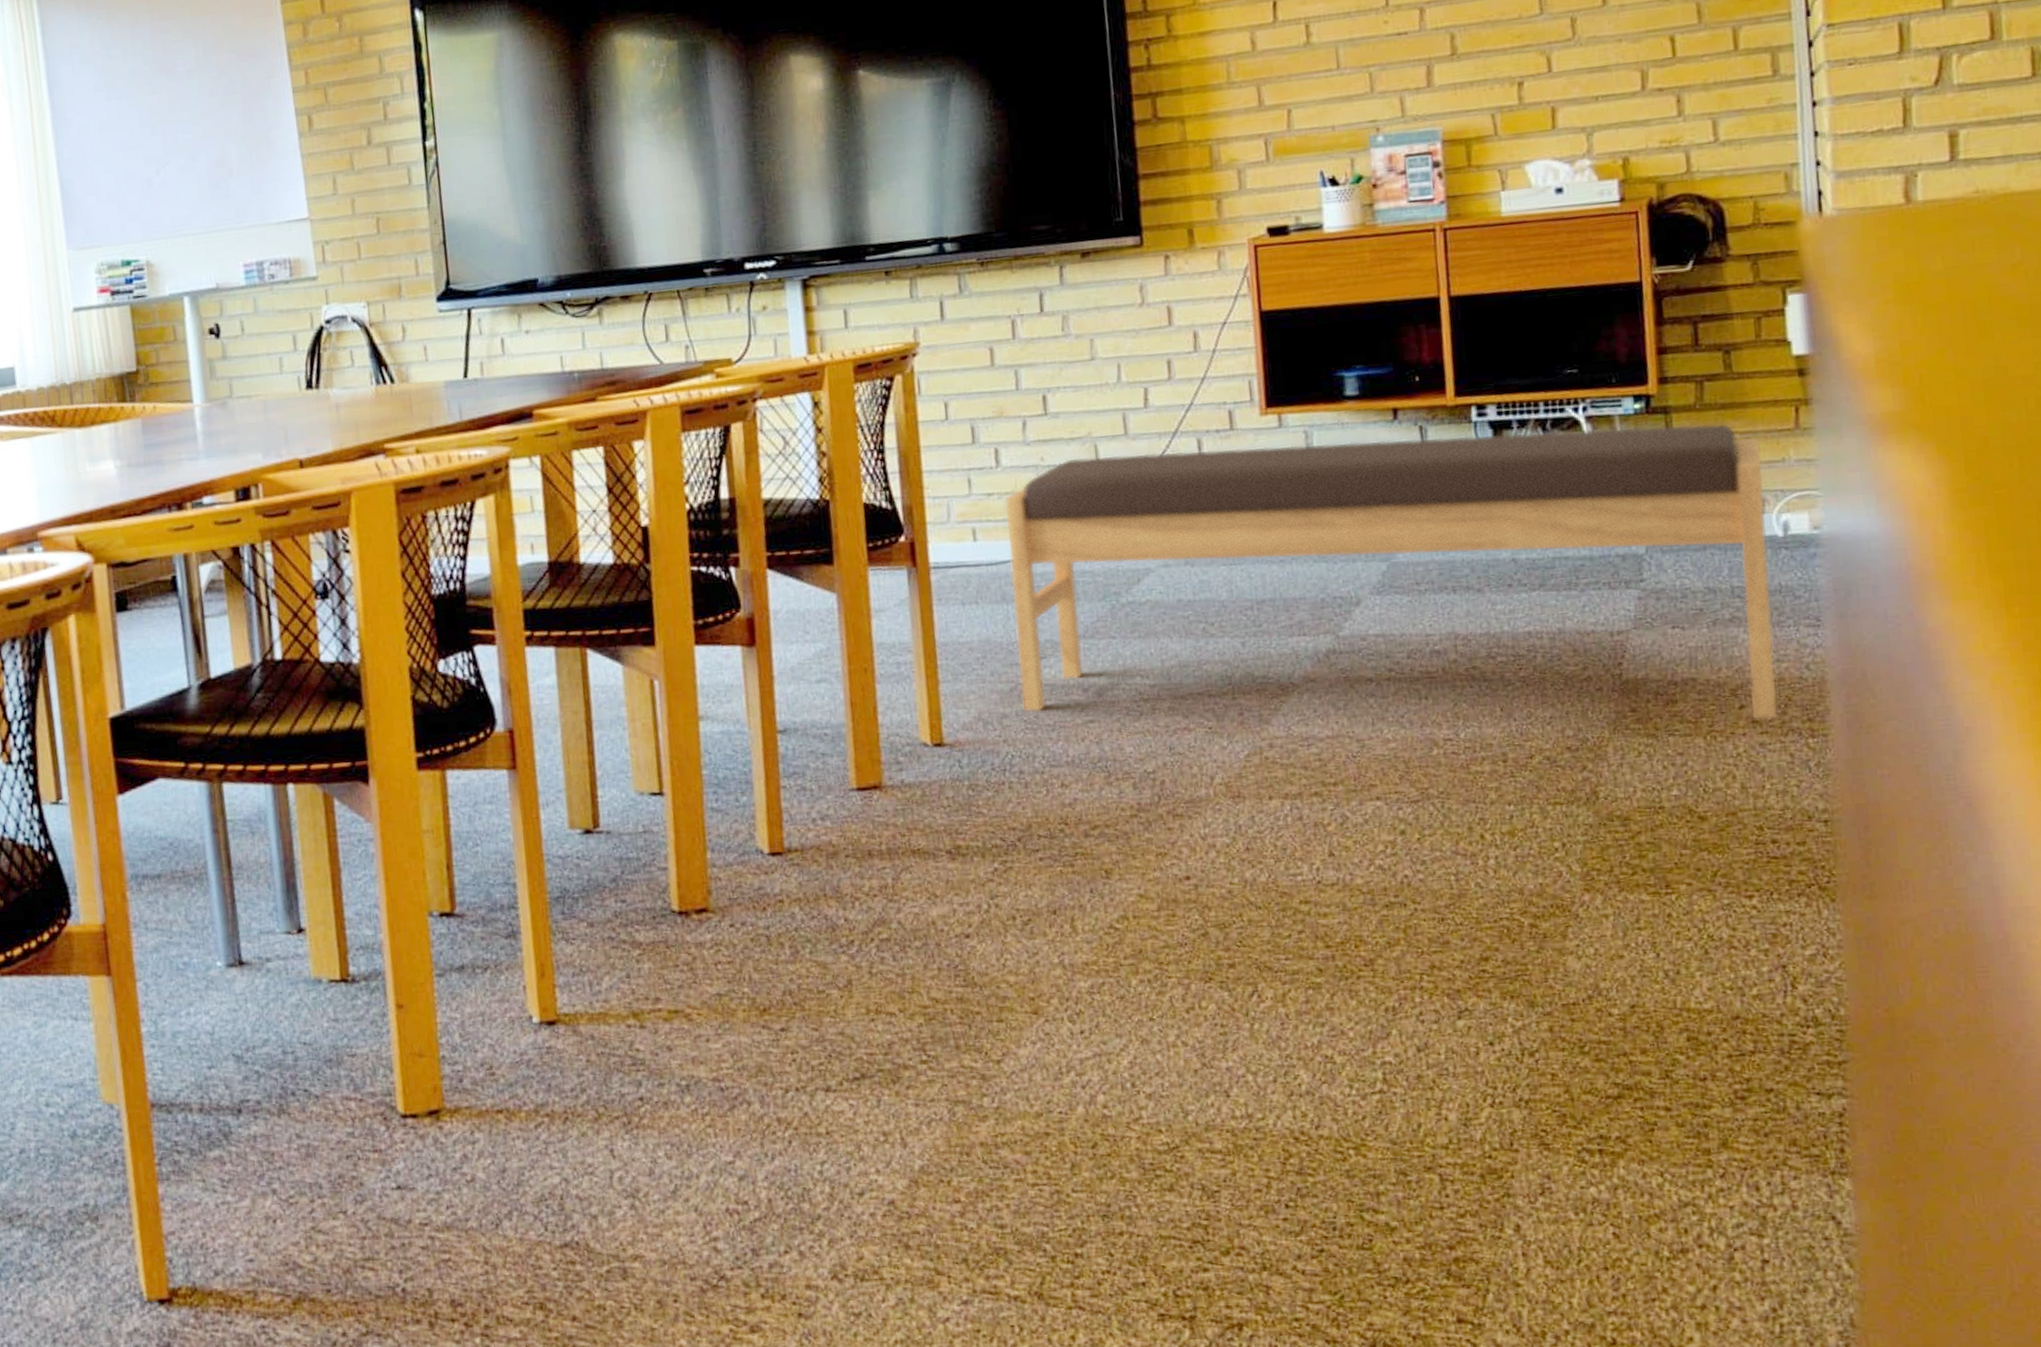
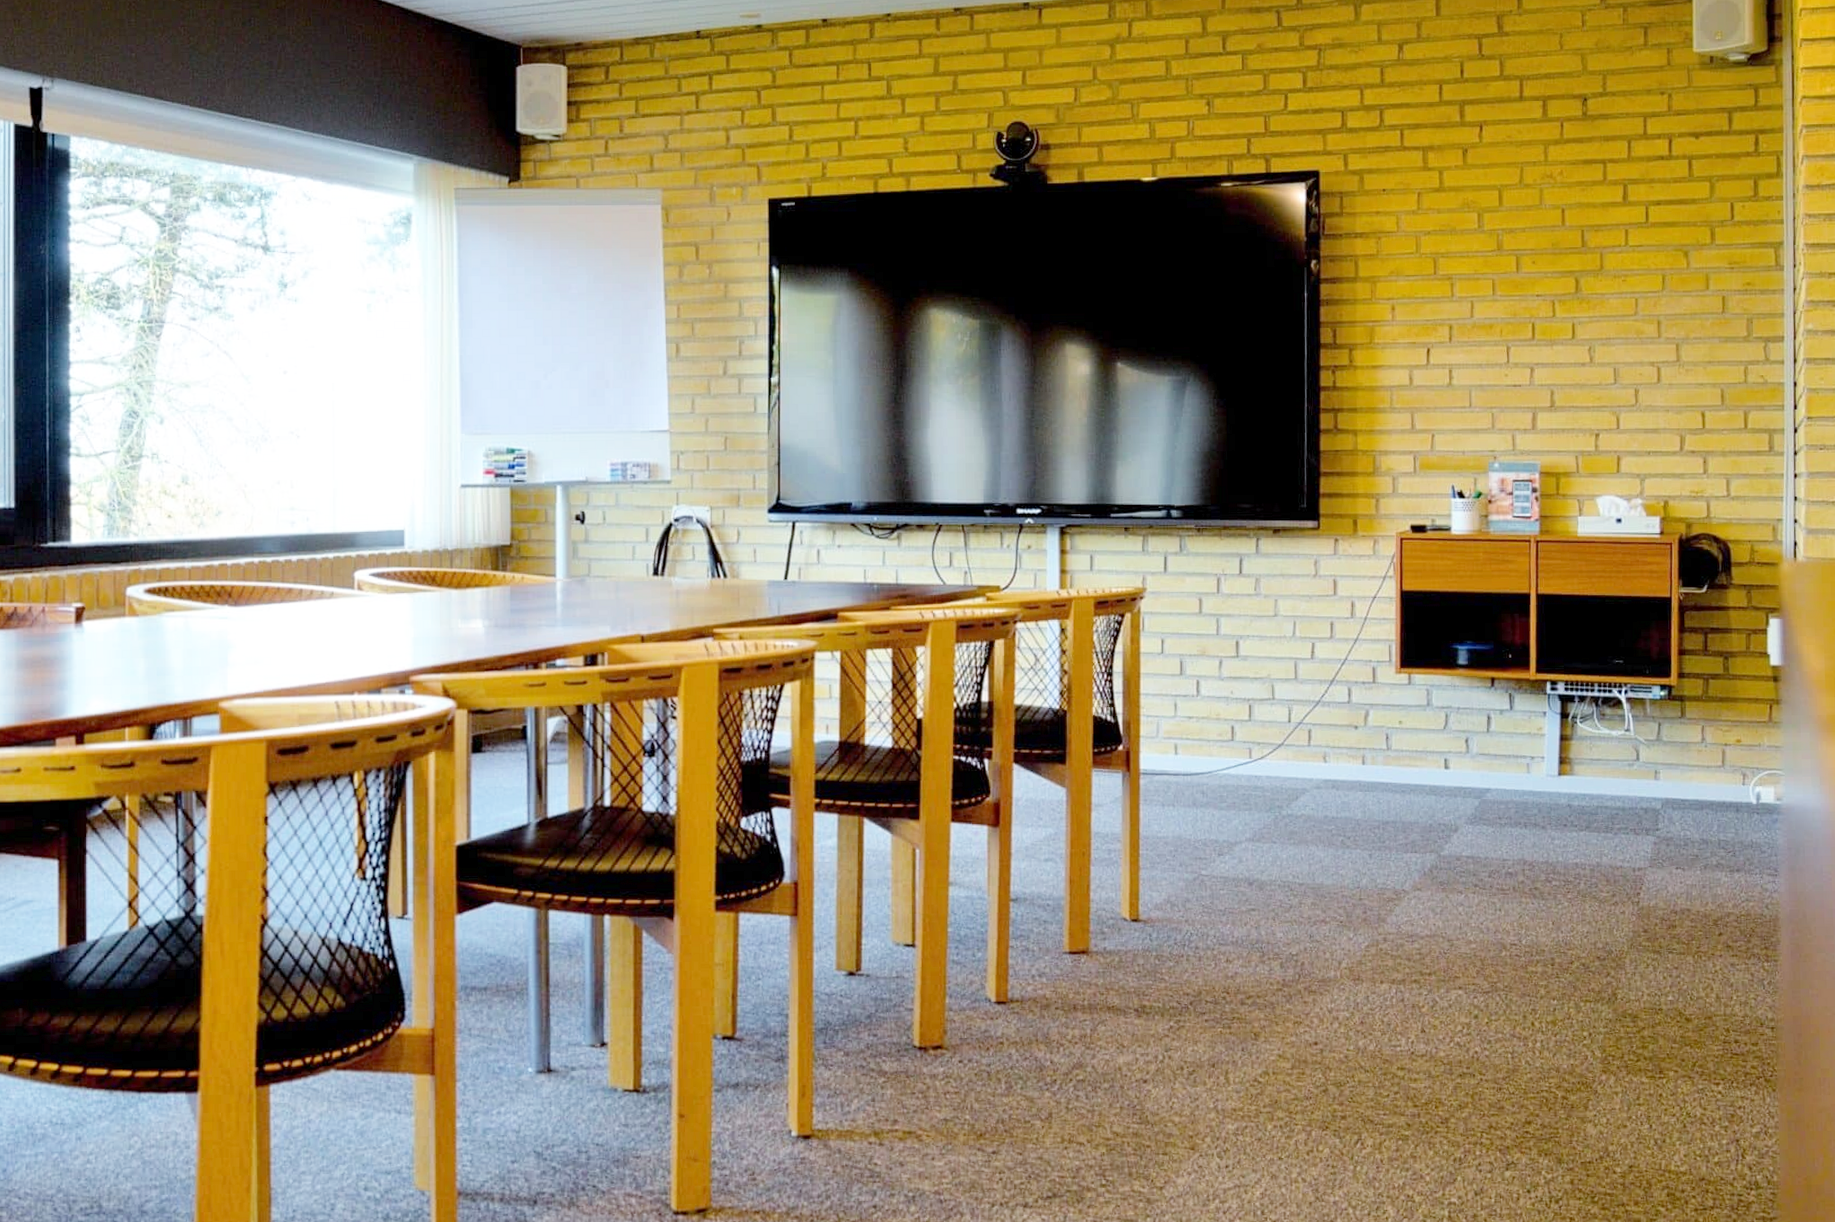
bench: present [1004,424,1778,720] -> none [1201,694,1745,946]

